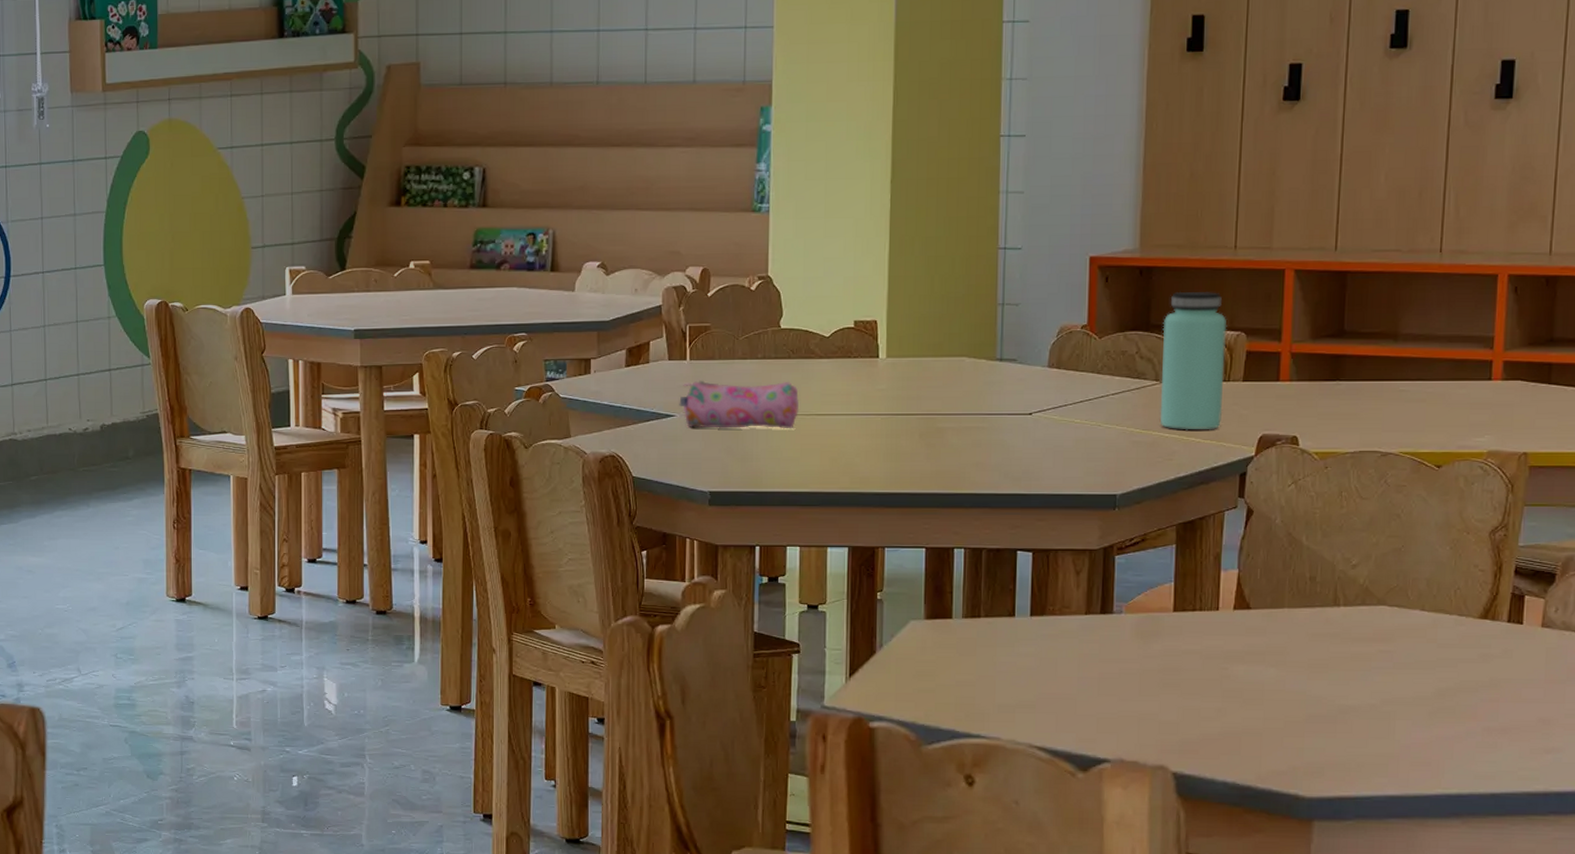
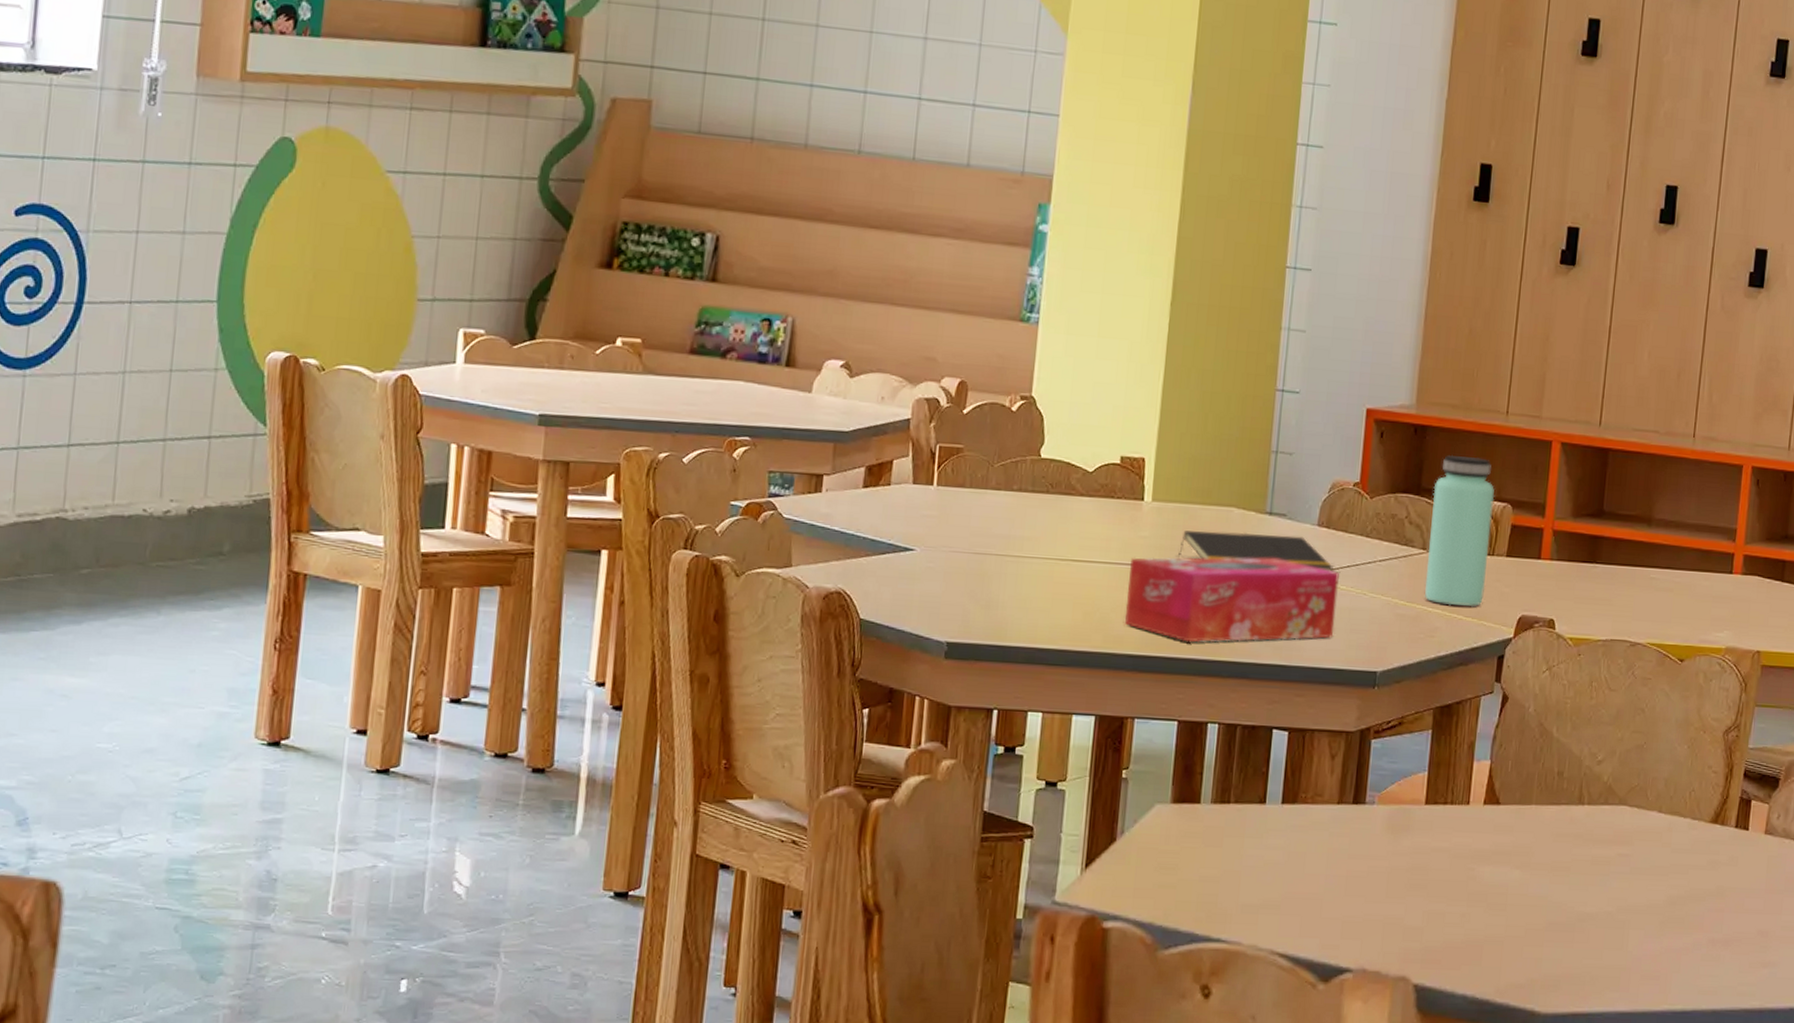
pencil case: present [679,380,800,429] -> none [920,510,1055,575]
tissue box: none [869,399,1073,479] -> present [1124,557,1339,642]
notepad: none [915,378,1066,408] -> present [1179,530,1333,572]

